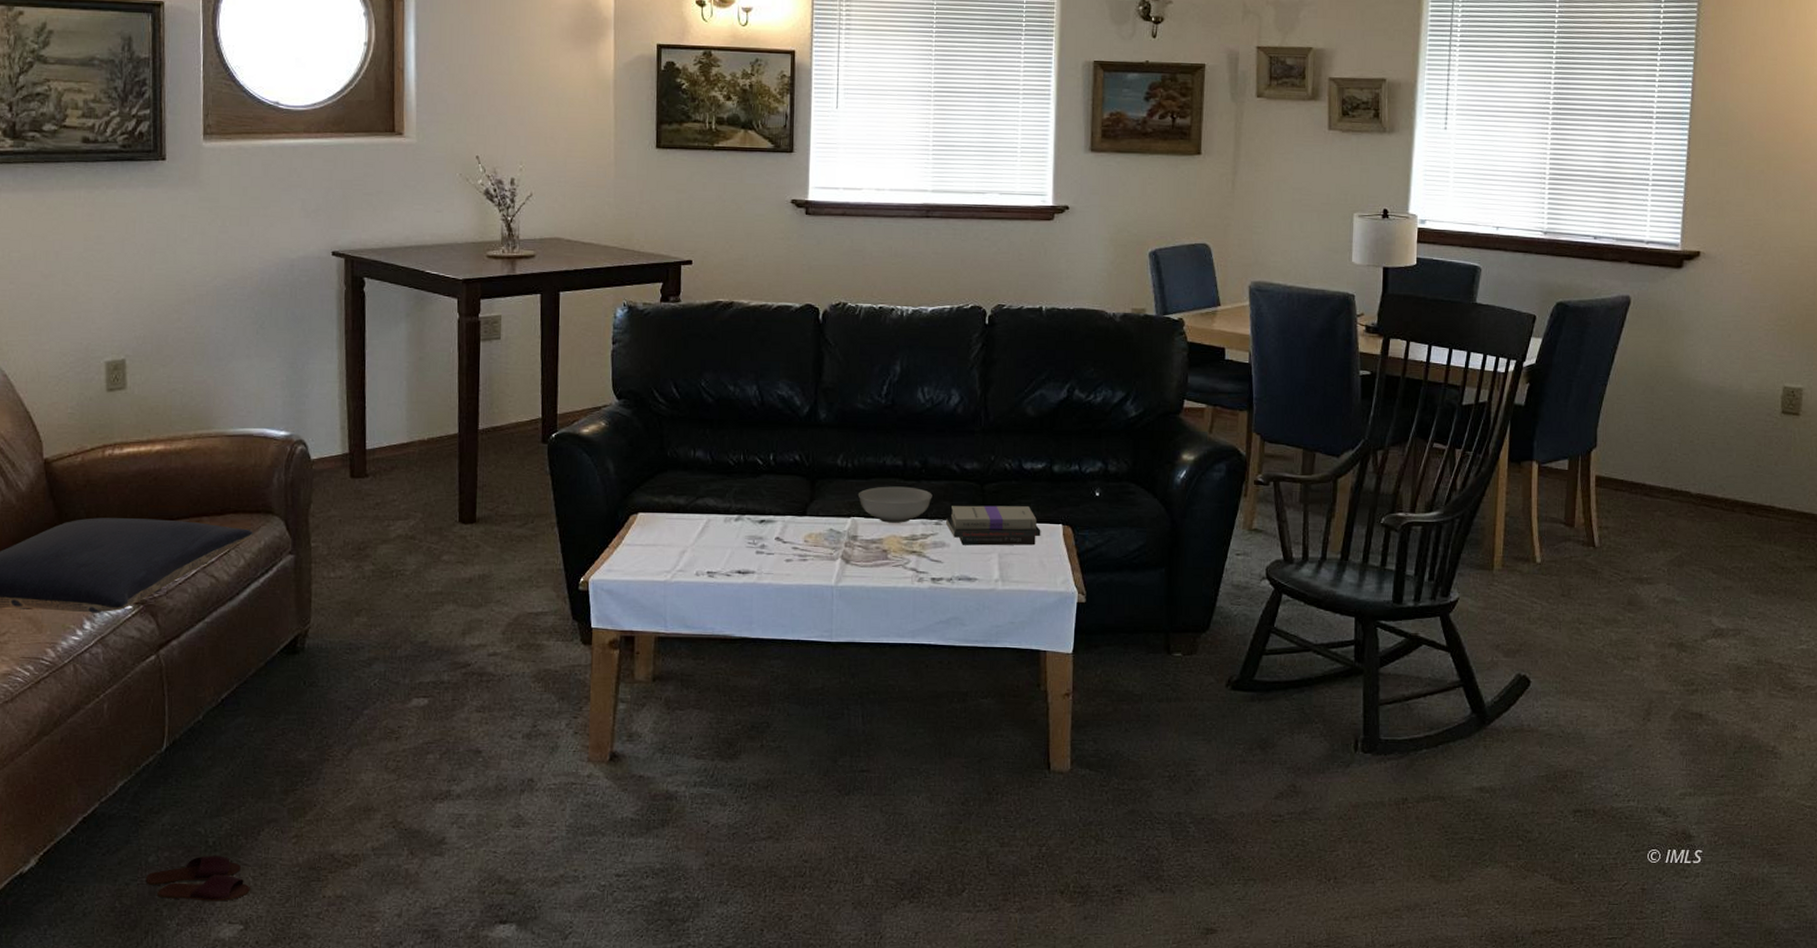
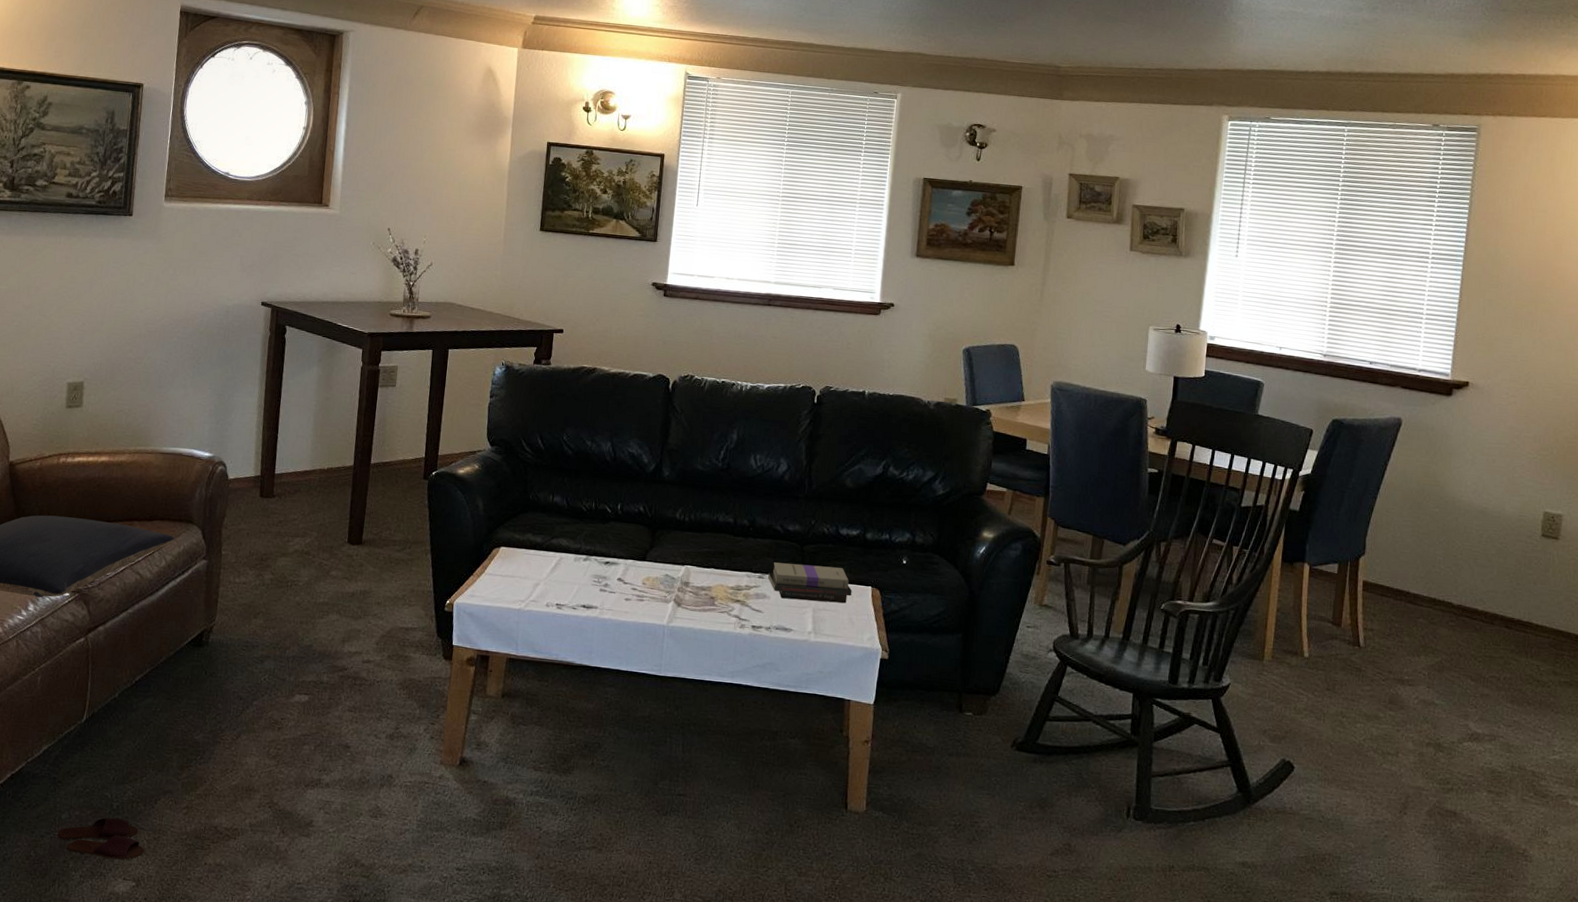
bowl: present [857,486,932,523] -> none [692,540,758,574]

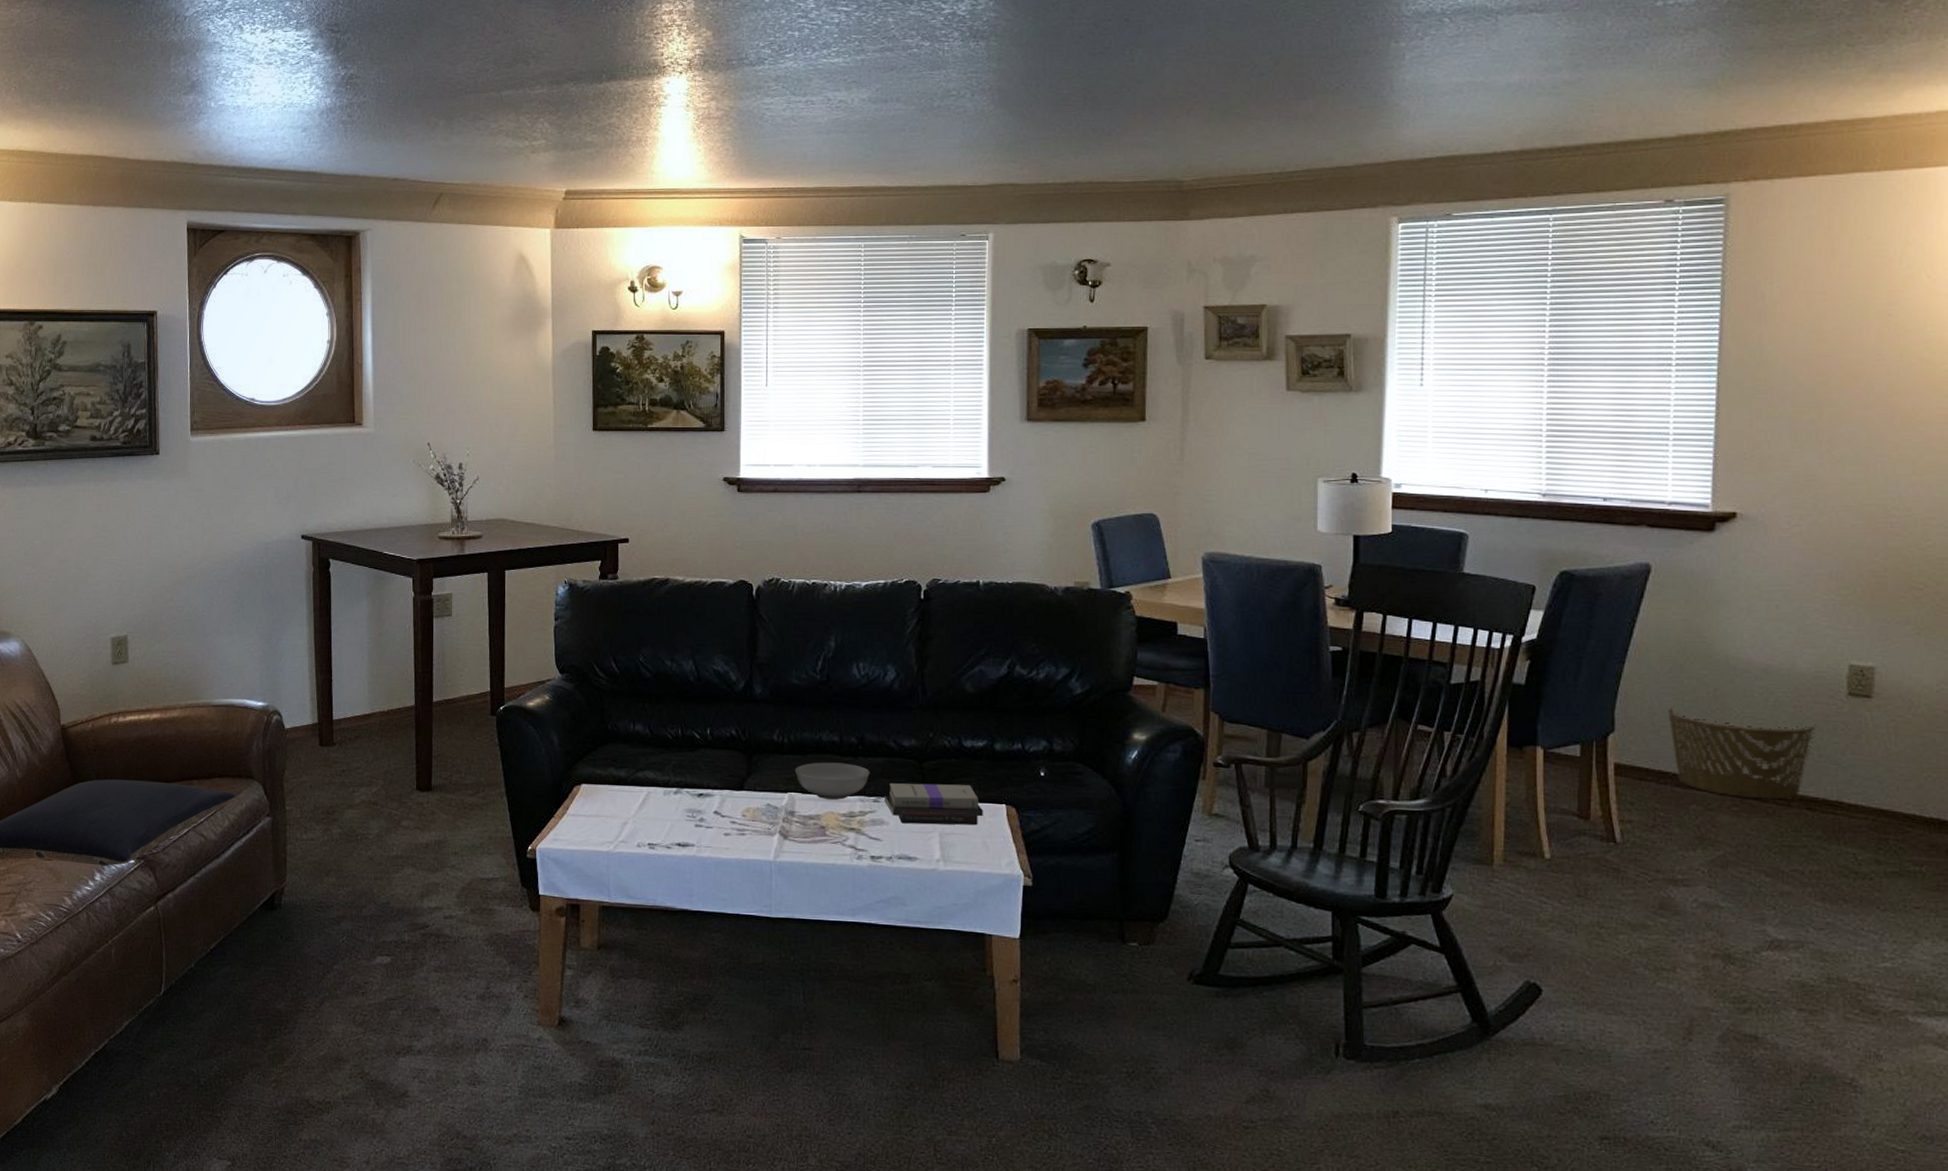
slippers: present [58,818,144,860] -> none [148,1094,236,1138]
bowl: none [692,540,758,574] -> present [794,762,870,800]
basket: none [1406,537,1516,618] -> present [1668,706,1816,800]

